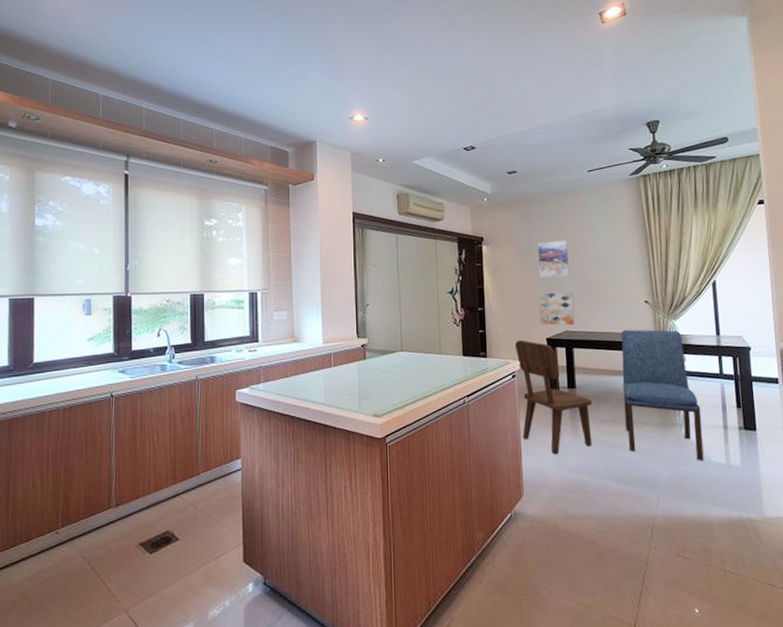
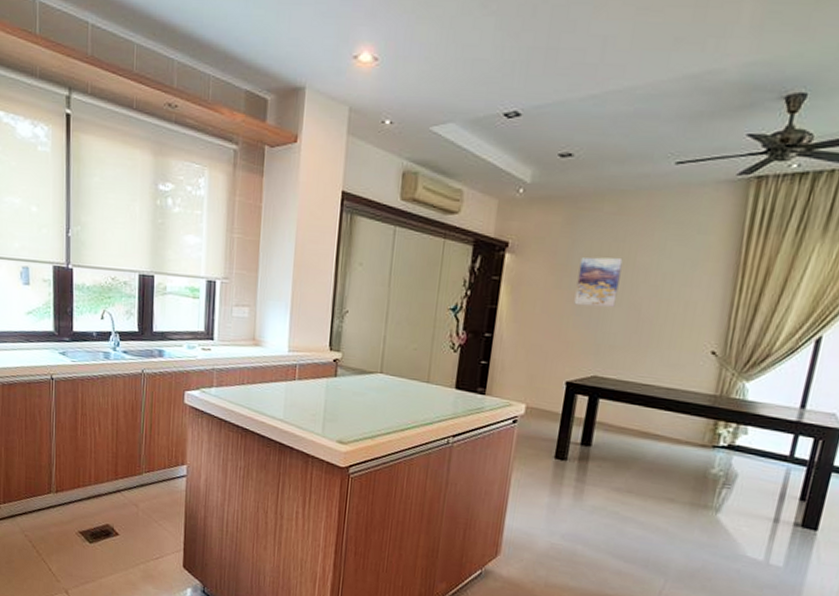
dining chair: present [515,339,593,455] -> none [512,379,609,518]
wall art: present [538,292,575,325] -> none [562,324,615,370]
dining chair: present [621,329,704,461] -> none [643,384,751,554]

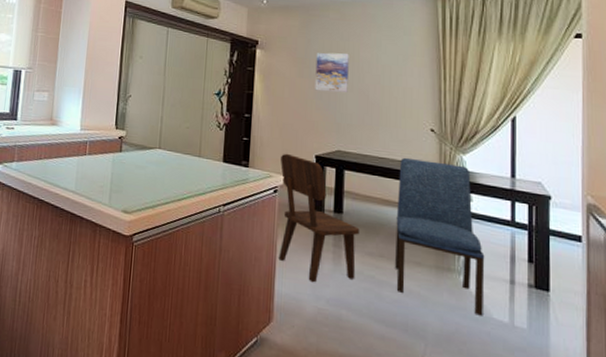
dining chair: none [512,379,609,518] -> present [278,153,360,283]
dining chair: none [643,384,751,554] -> present [395,157,485,316]

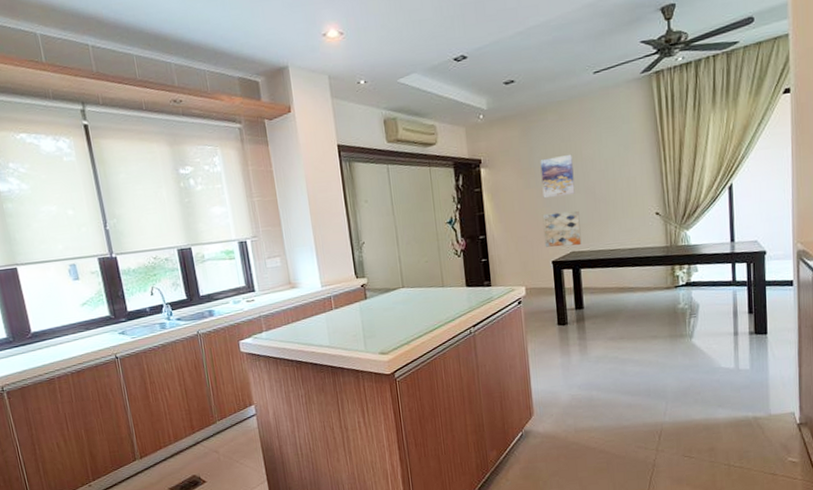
dining chair: present [278,153,360,283] -> none [520,265,601,375]
wall art: none [310,106,350,145] -> present [542,210,582,247]
dining chair: present [395,157,485,316] -> none [630,240,713,368]

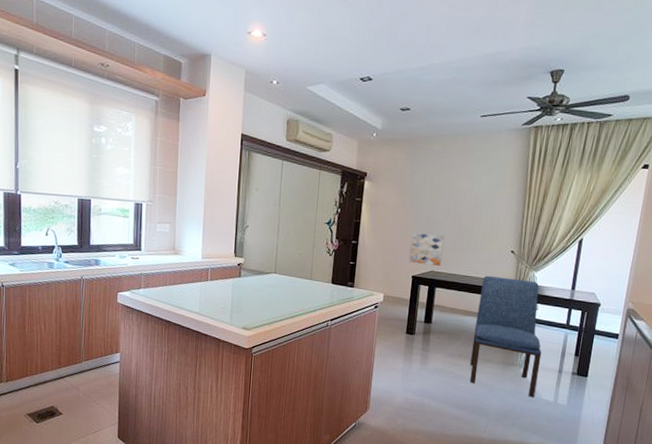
wall art: present [540,154,575,199] -> none [415,183,448,220]
dining chair: none [630,240,713,368] -> present [470,275,542,398]

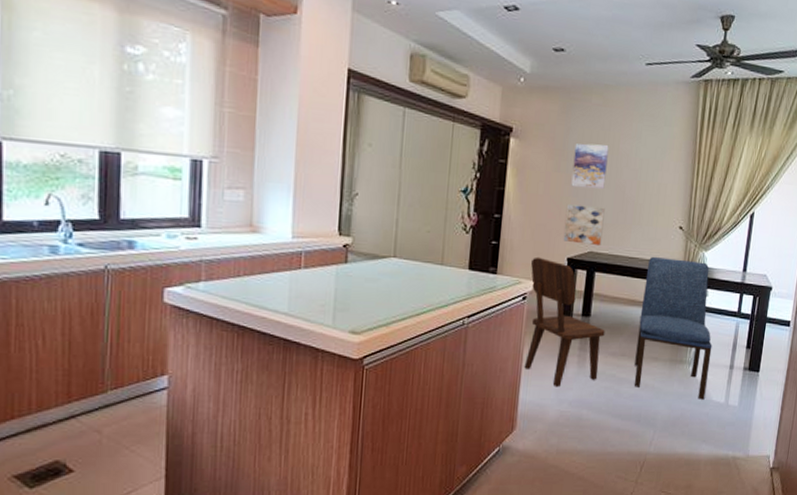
dining chair: none [376,274,444,379] -> present [524,256,605,387]
wall art: none [415,183,448,220] -> present [571,143,609,189]

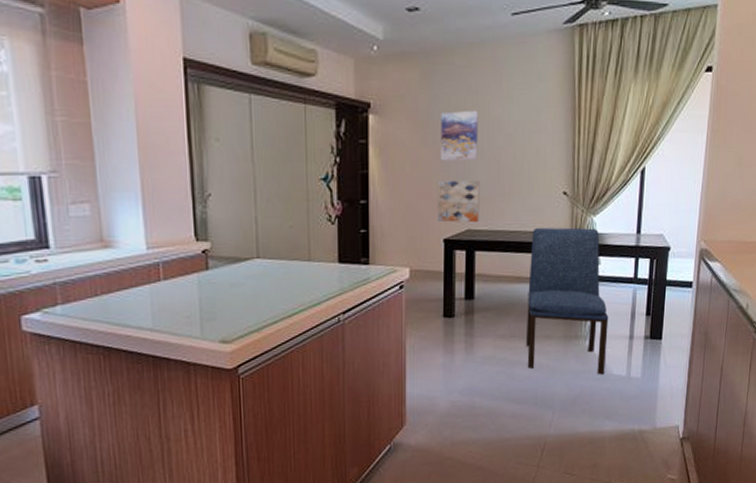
dining chair: present [524,256,605,387] -> none [405,241,492,377]

